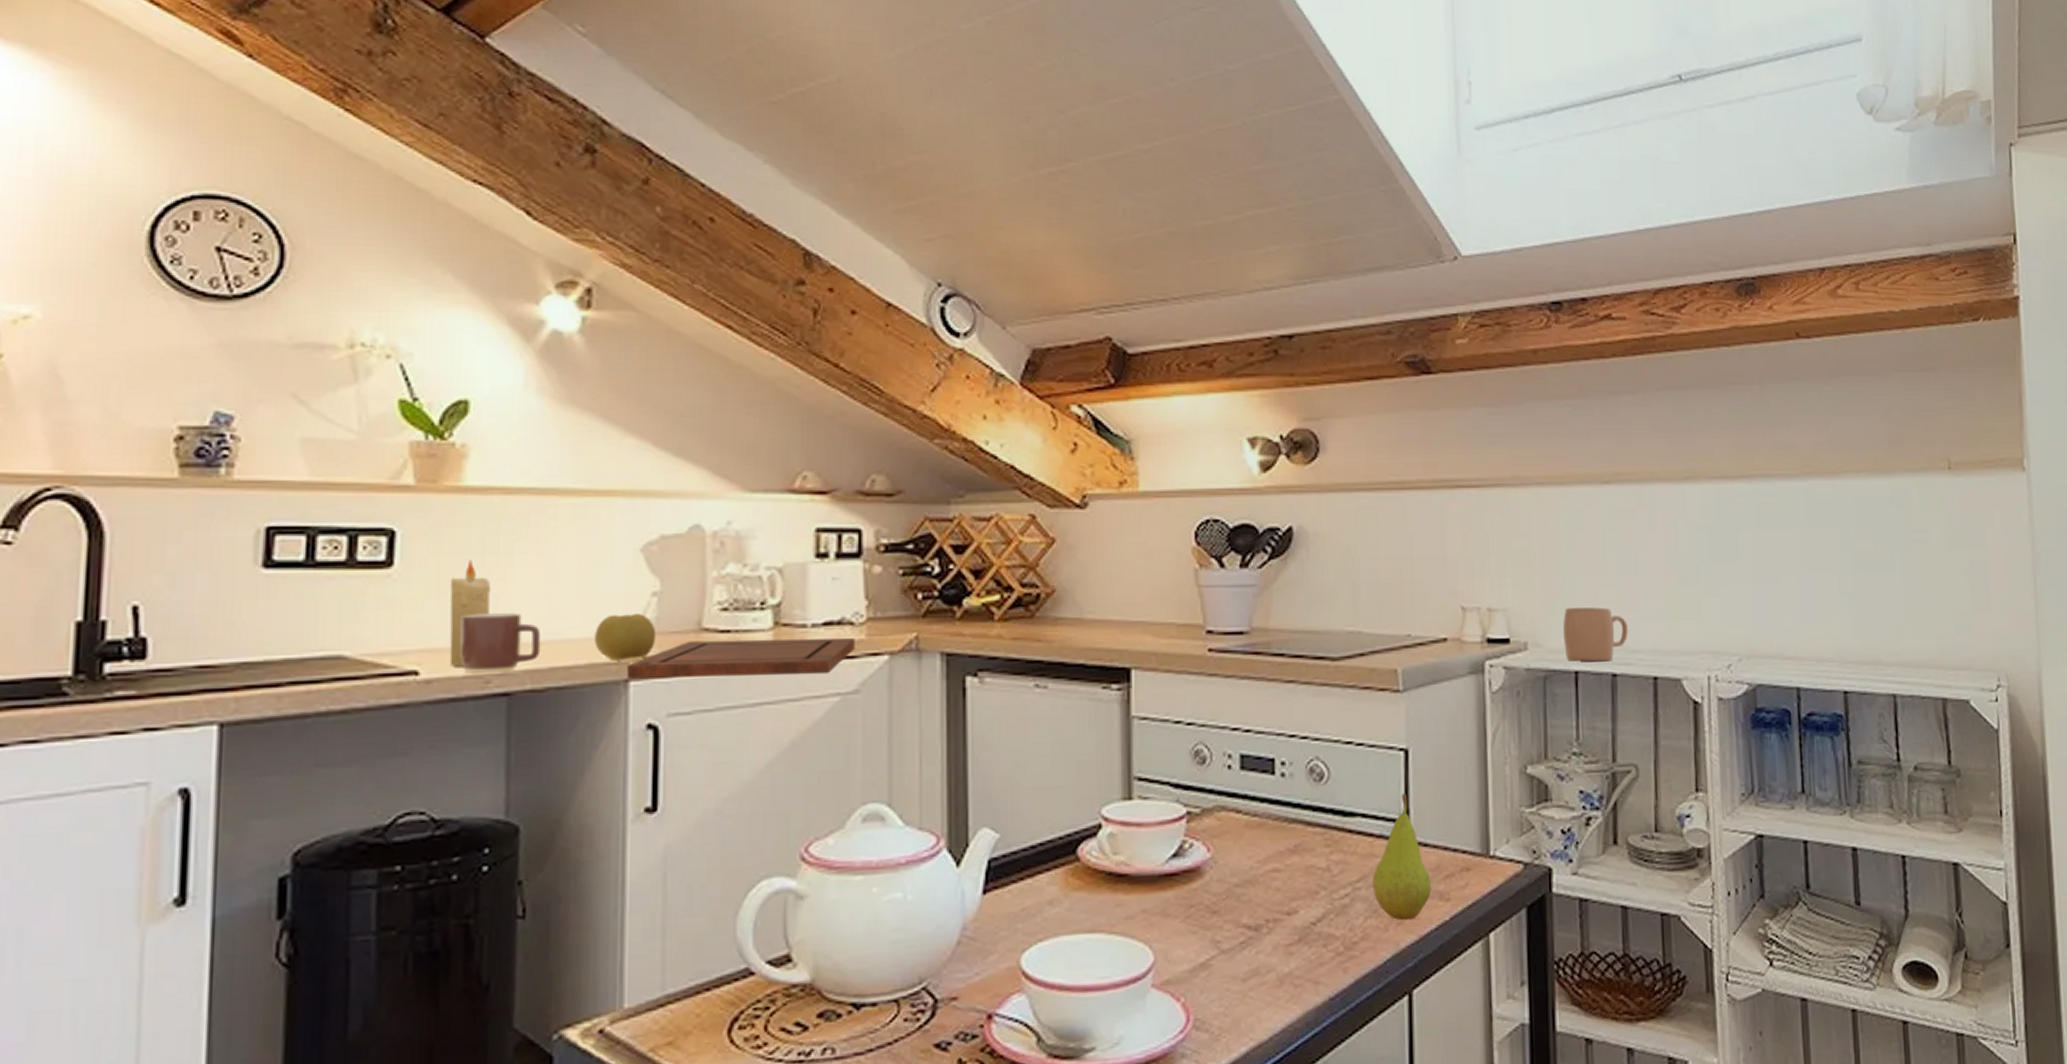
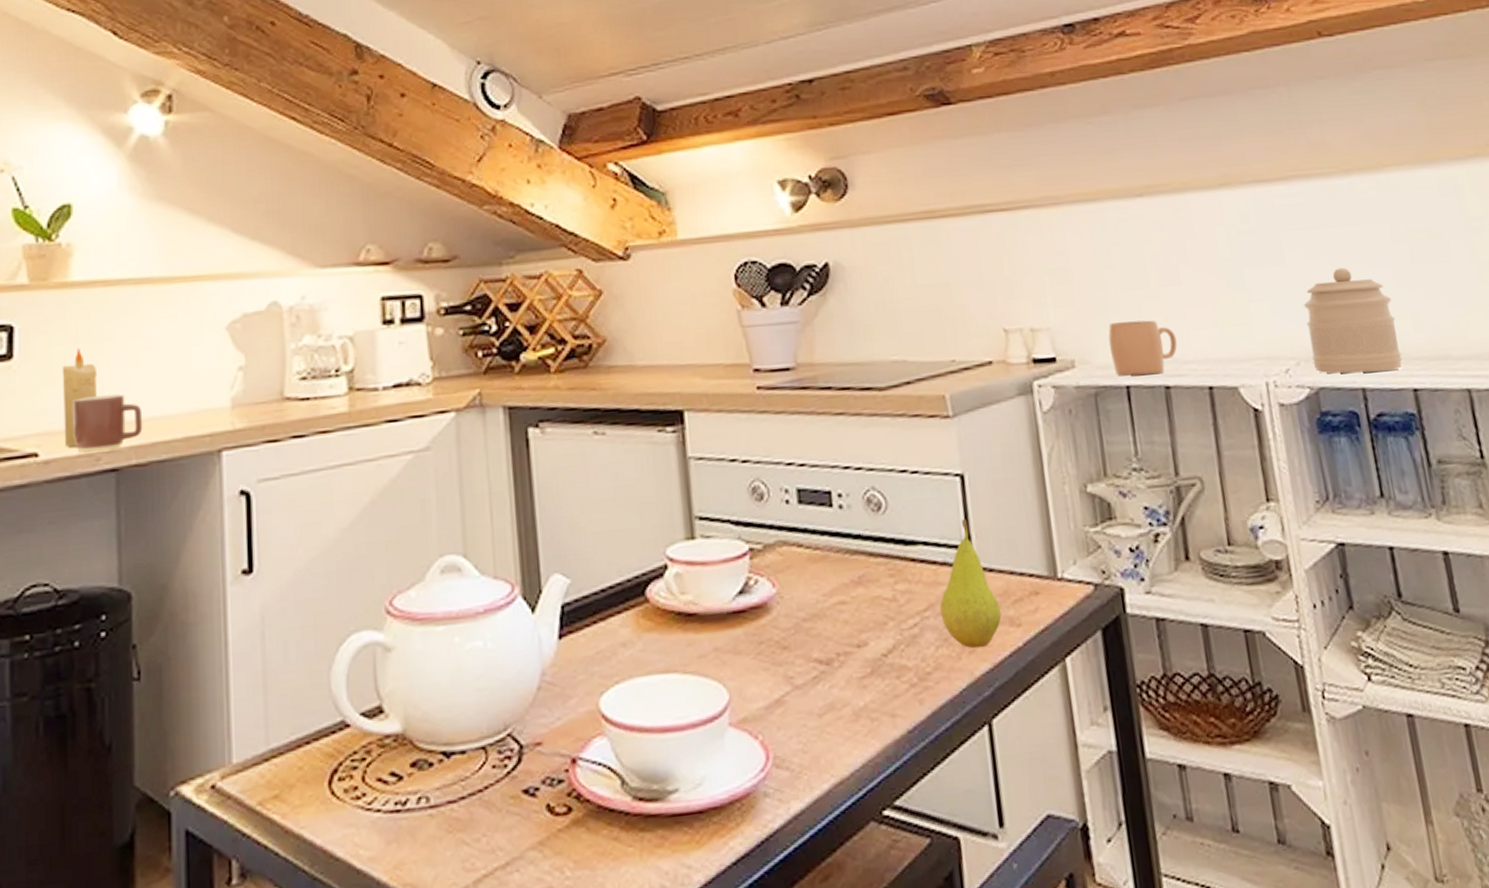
fruit: present [595,614,657,661] -> none [189,388,244,433]
cutting board: present [626,637,855,679] -> none [219,398,424,449]
jar: none [1751,569,1837,673] -> present [1303,267,1402,374]

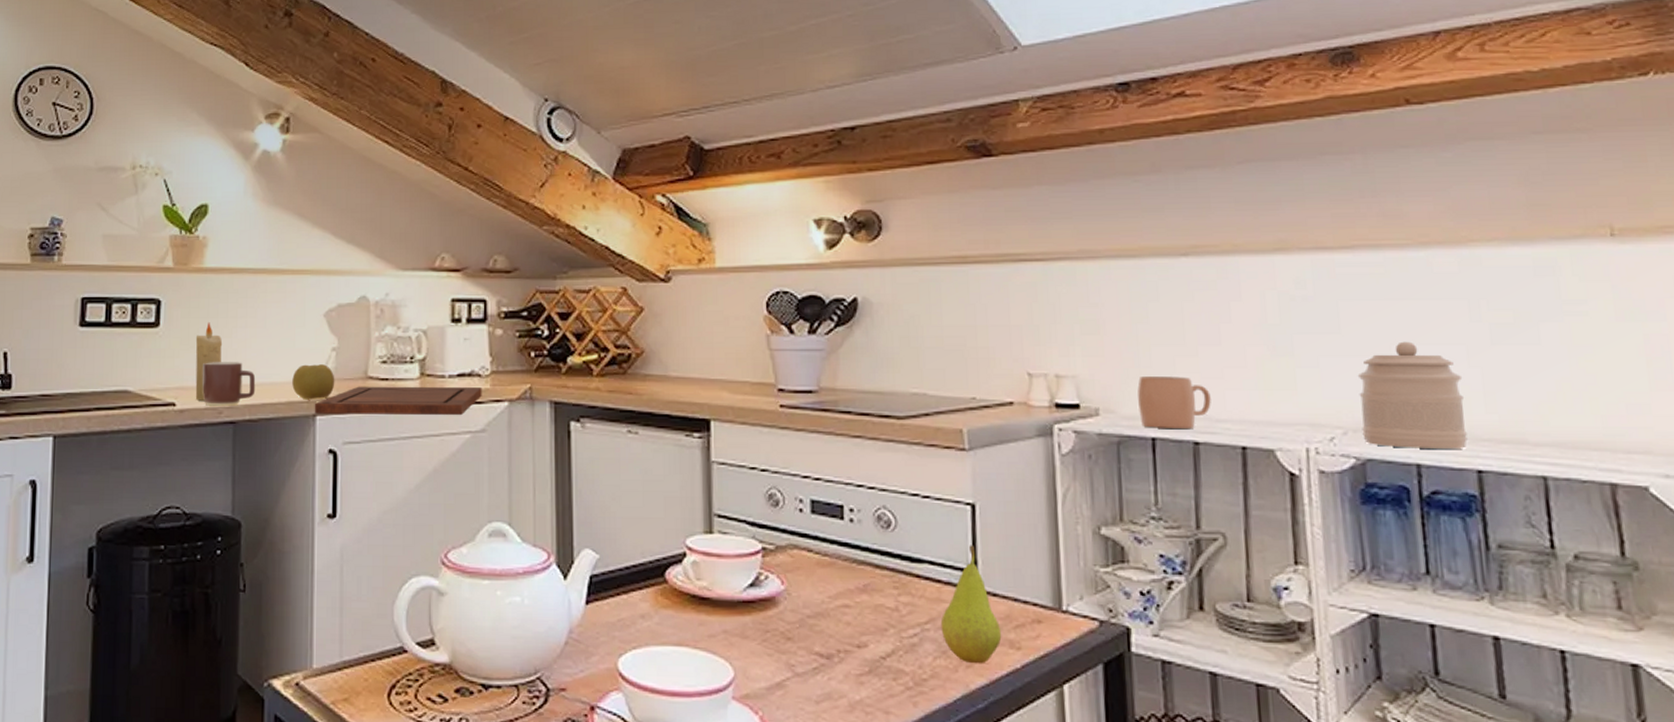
fruit: none [189,388,244,433] -> present [292,364,335,400]
cutting board: none [219,398,424,449] -> present [314,386,482,416]

